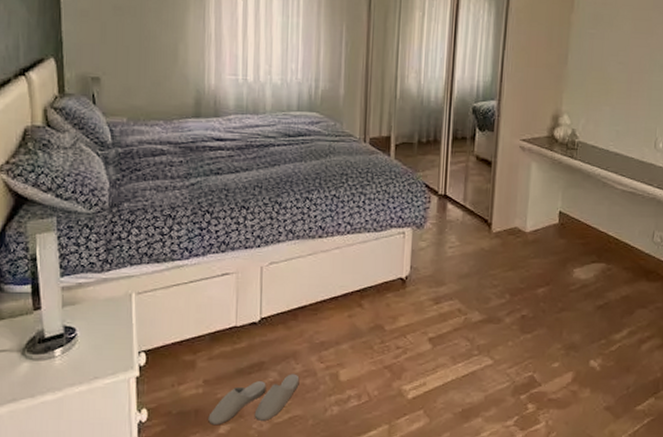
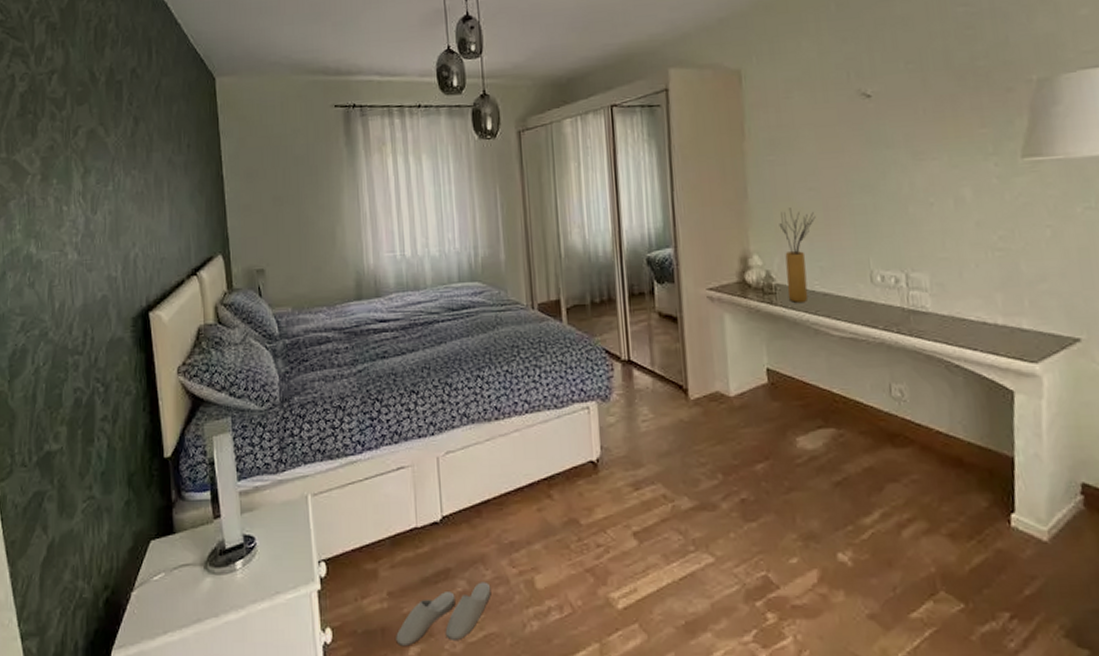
vase: none [586,77,620,159] -> present [779,208,816,303]

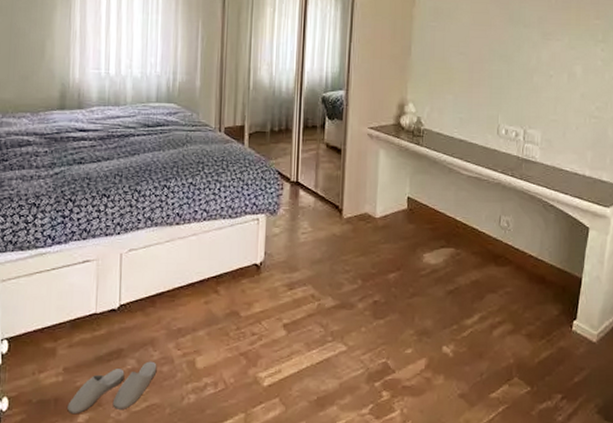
vase: present [779,208,816,303] -> none [432,67,462,145]

